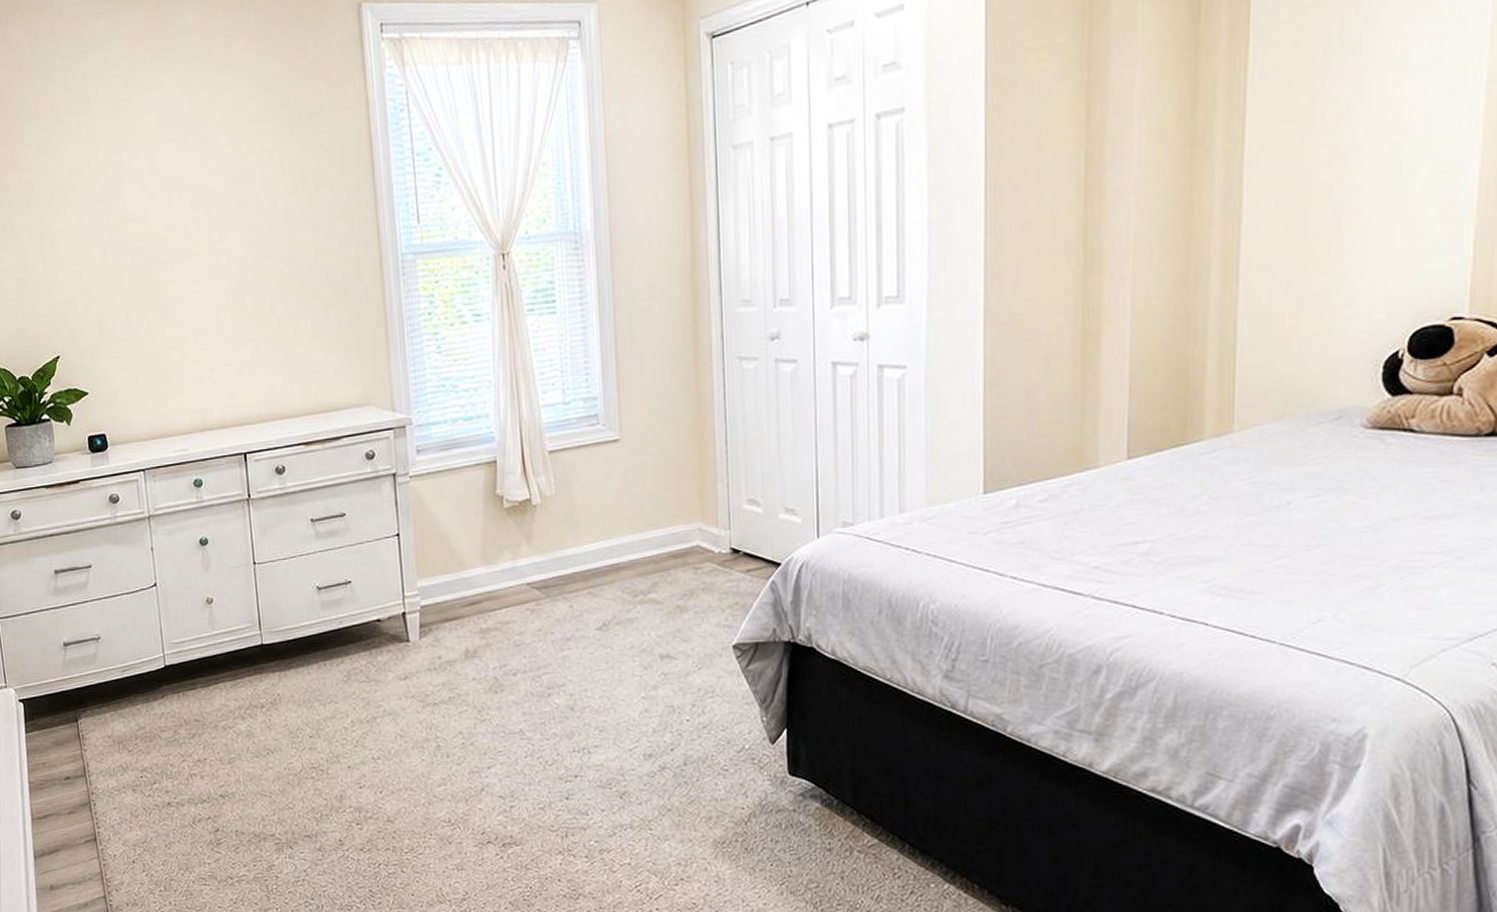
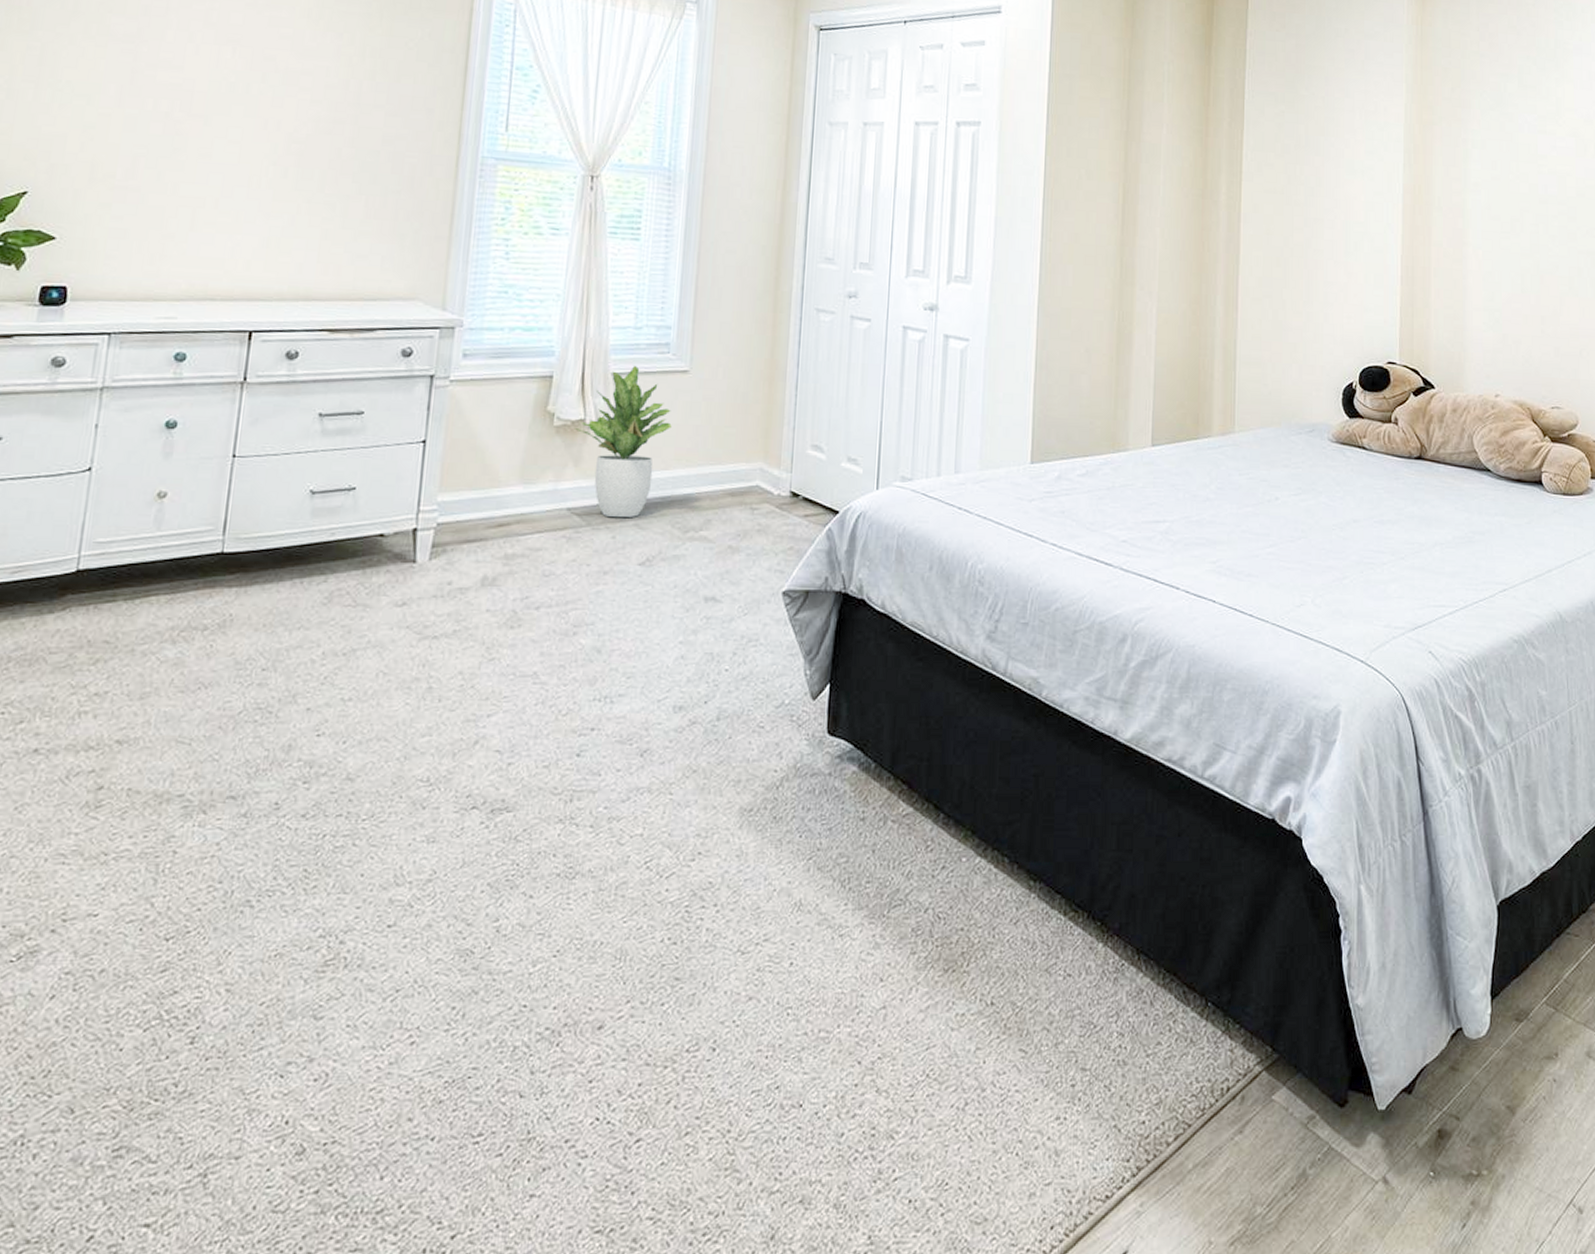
potted plant: none [522,440,610,588] -> present [573,365,672,517]

